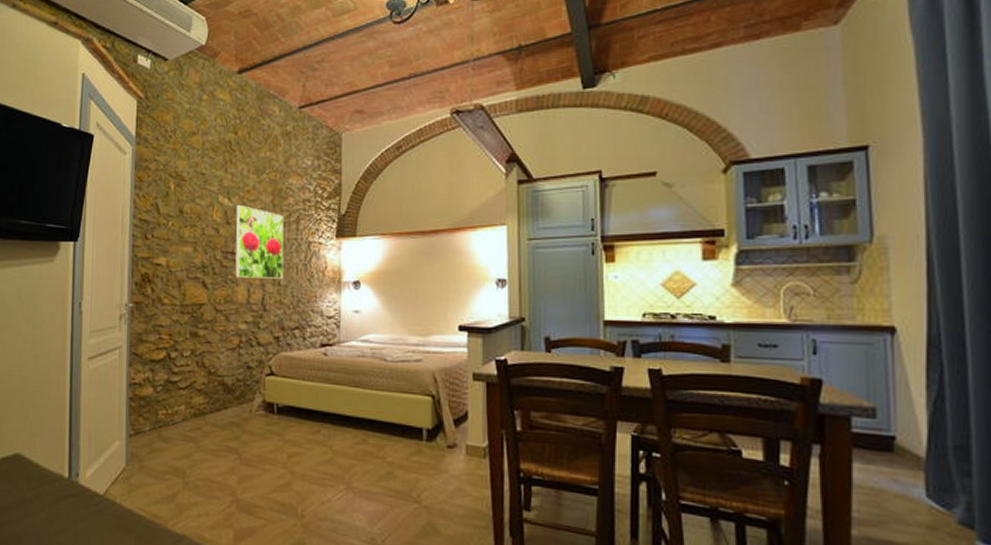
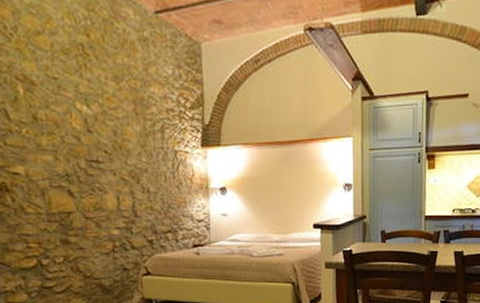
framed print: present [235,205,284,279] -> none [96,113,152,186]

